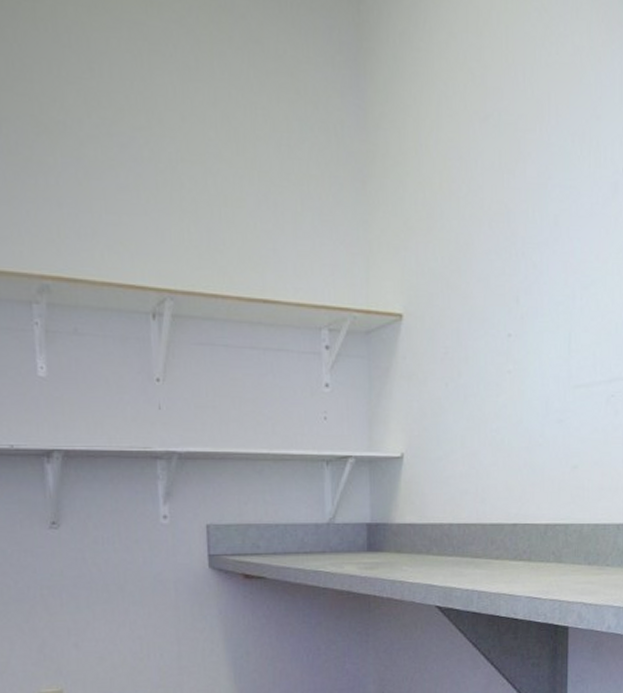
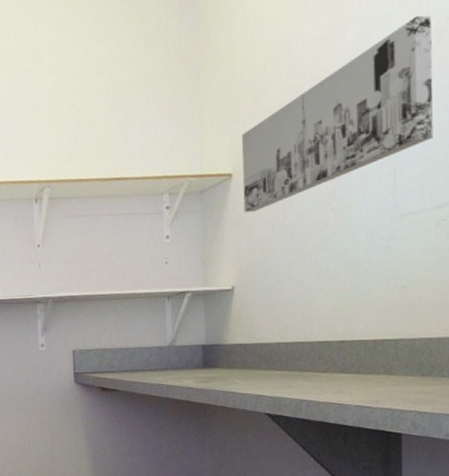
wall art: none [413,161,608,364] -> present [241,15,433,212]

